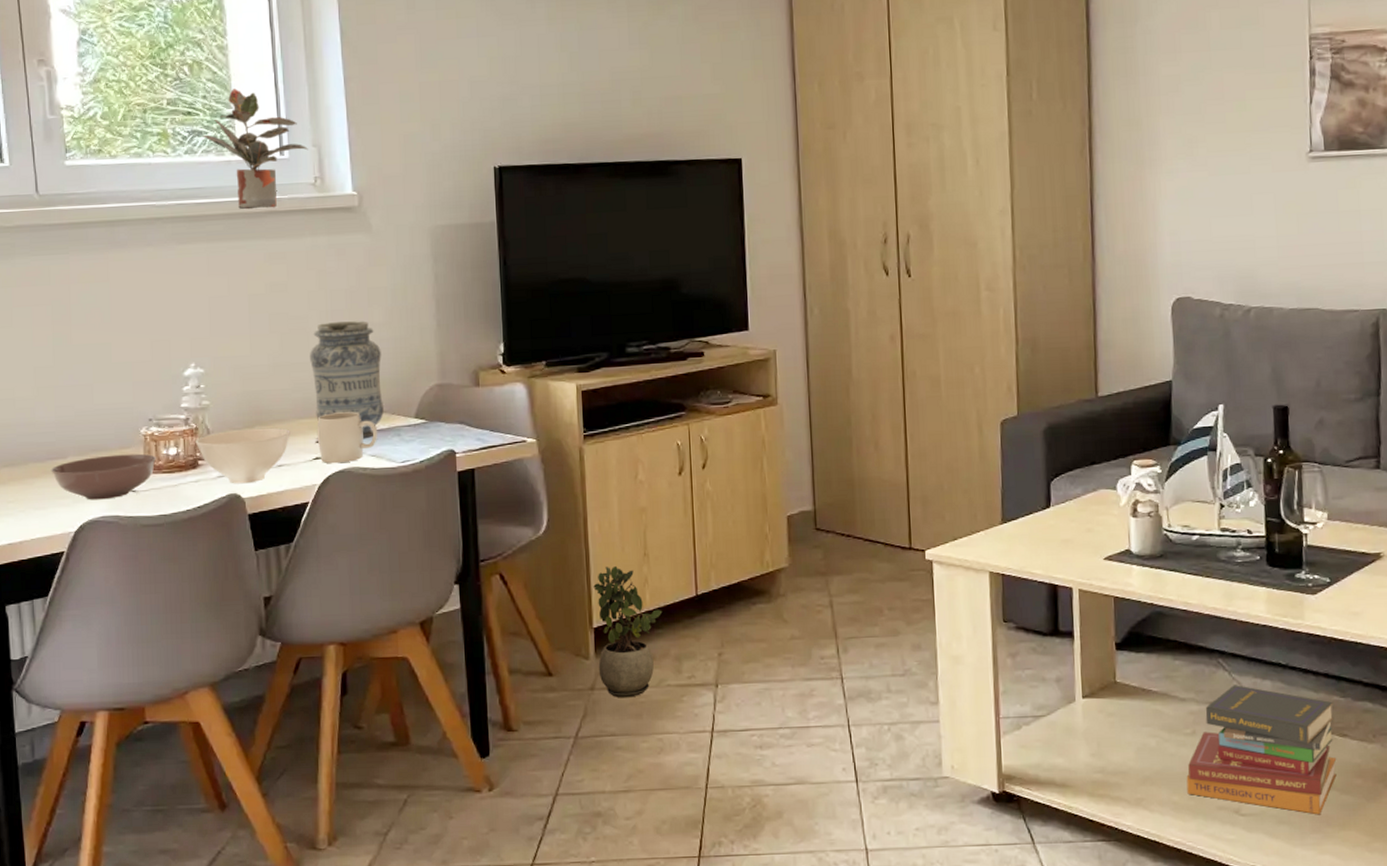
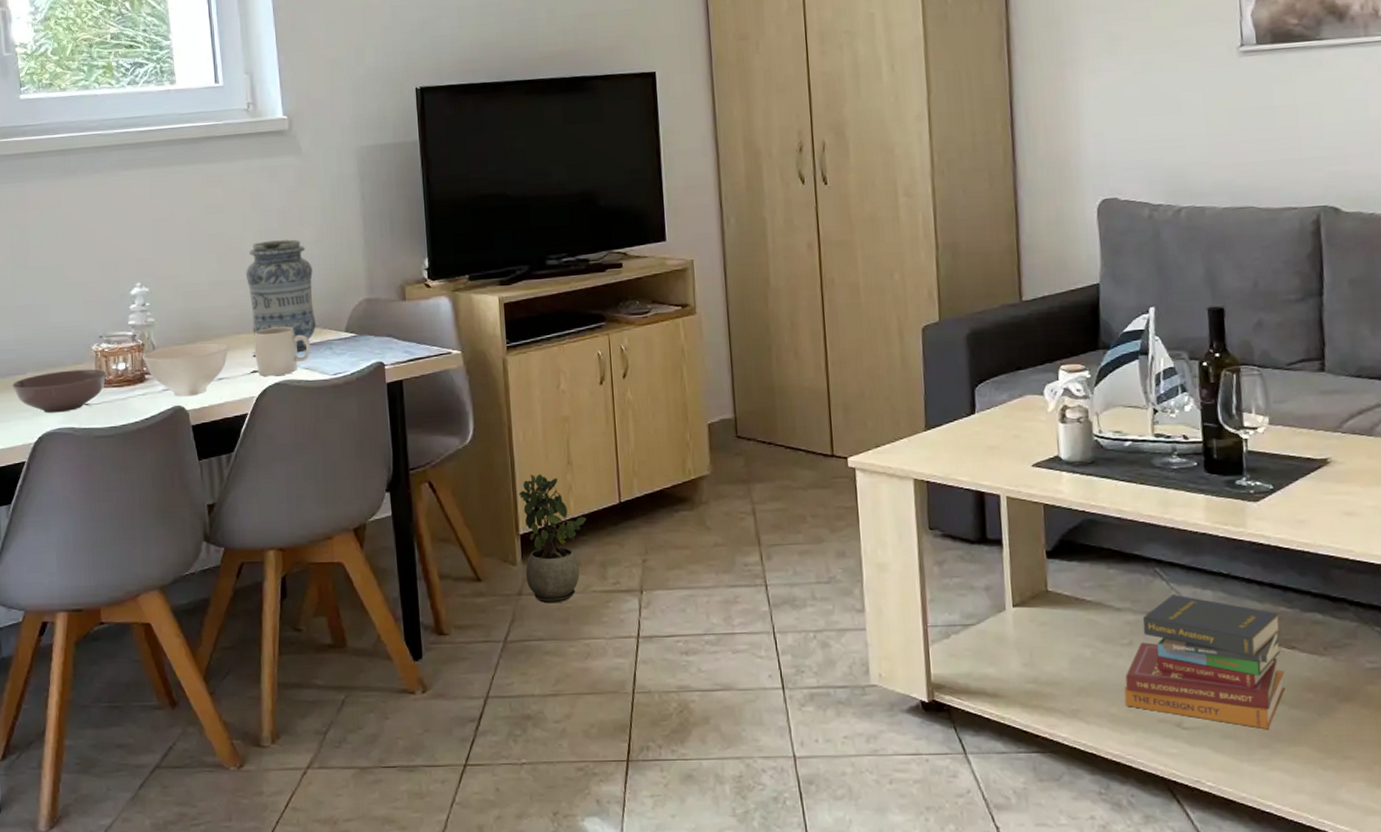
potted plant: present [202,89,308,210] -> none [144,21,241,136]

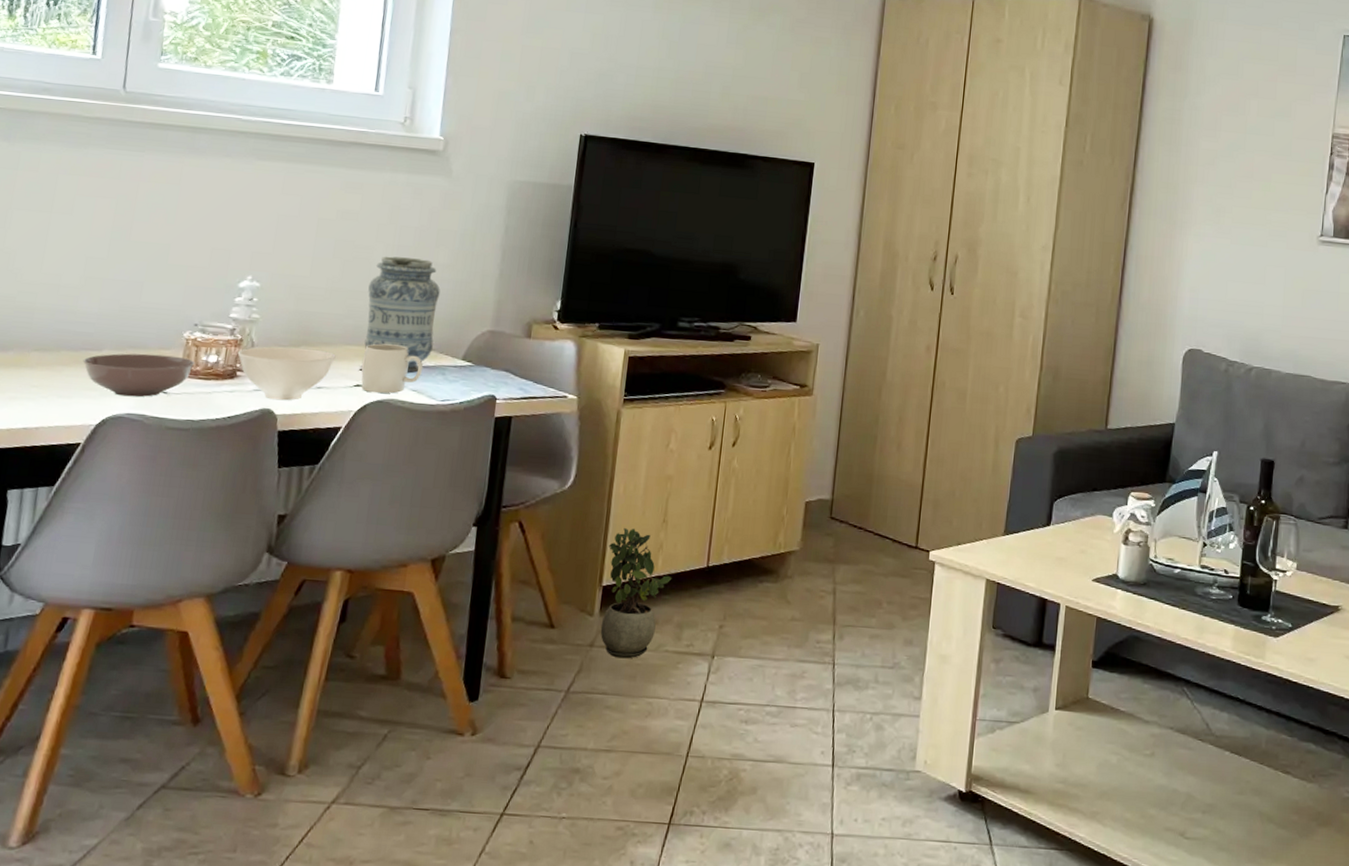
books: present [1124,594,1285,730] -> none [1139,713,1281,846]

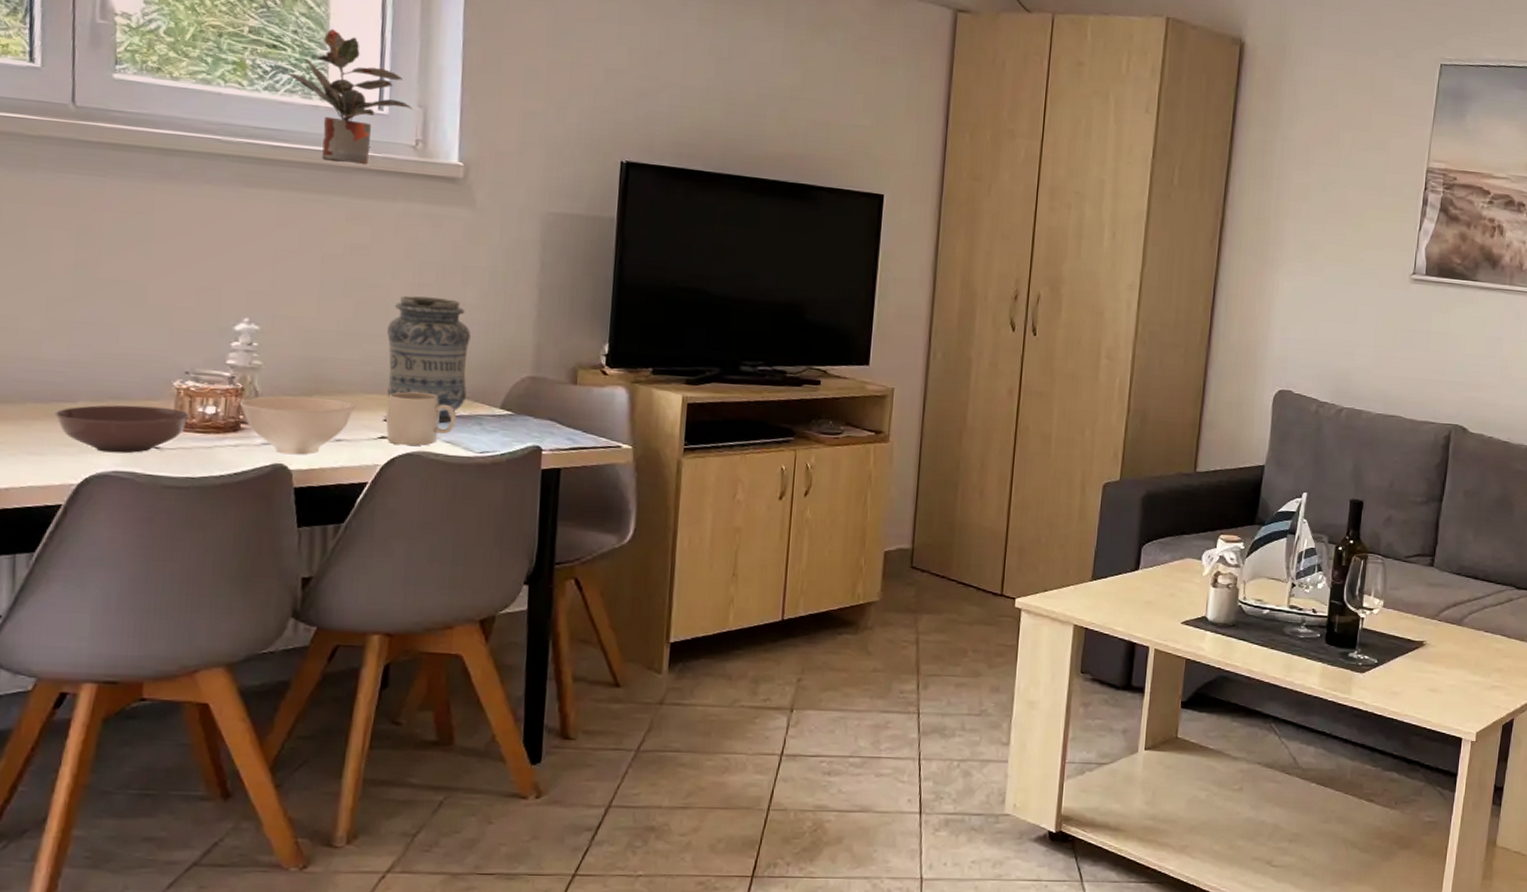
potted plant: none [301,22,403,140] -> present [288,29,412,165]
potted plant: present [600,528,672,659] -> none [670,582,745,716]

